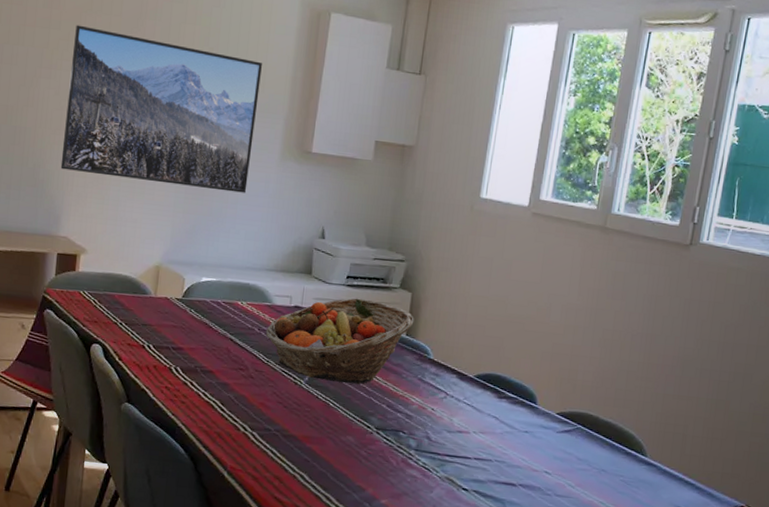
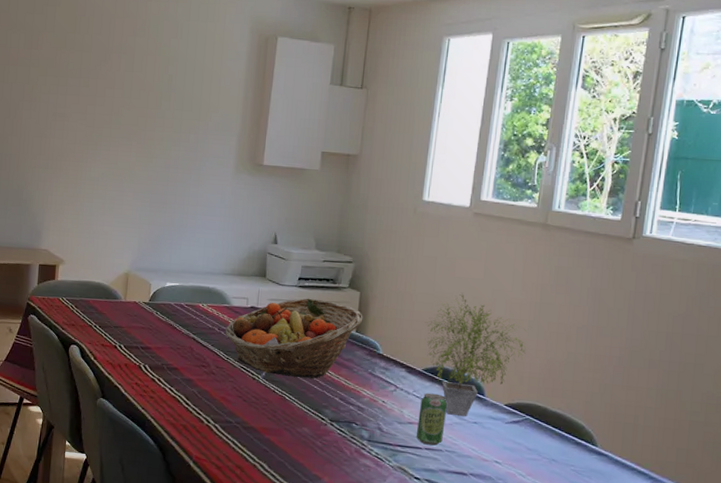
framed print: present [60,24,262,193] -> none [41,61,216,205]
beverage can: none [466,400,498,455] -> present [417,393,447,446]
potted plant: none [478,296,581,425] -> present [425,292,527,416]

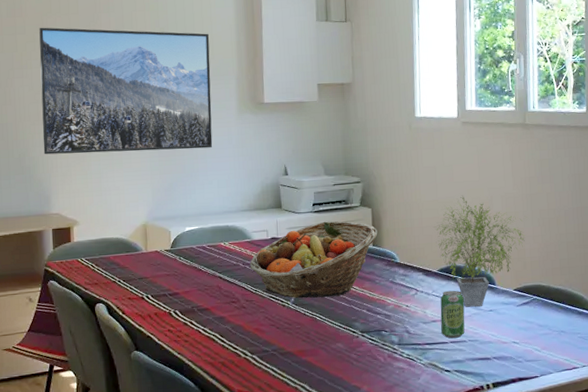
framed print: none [41,61,216,205] -> present [39,27,213,155]

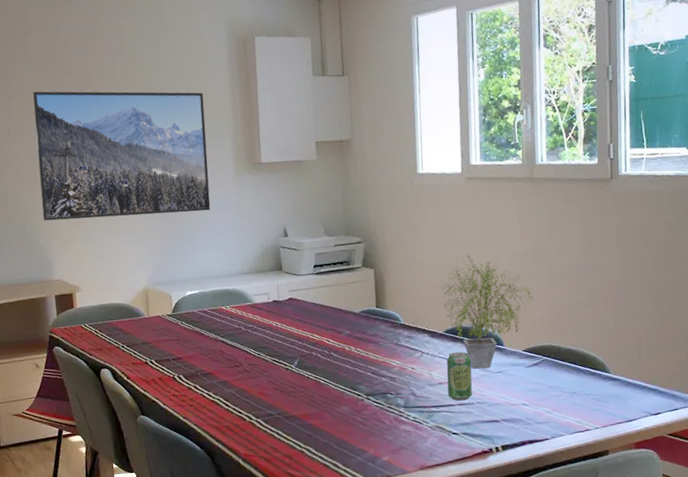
fruit basket: present [249,221,378,299] -> none [251,283,381,362]

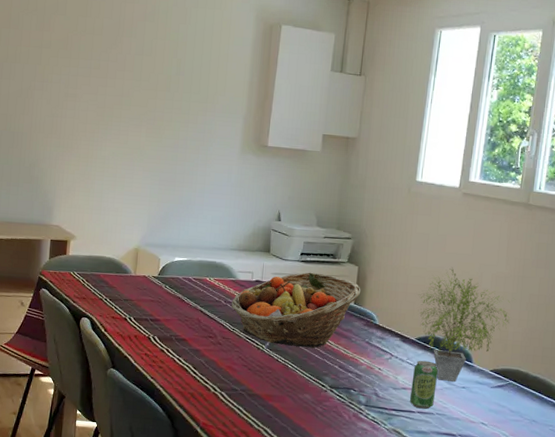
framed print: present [33,91,211,221] -> none [52,43,223,183]
fruit basket: none [251,283,381,362] -> present [231,272,361,349]

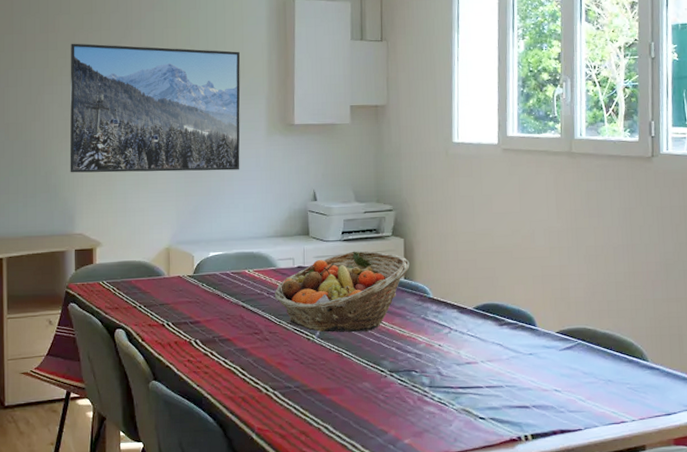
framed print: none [52,43,223,183] -> present [69,43,241,173]
beverage can: present [410,360,438,409] -> none [475,330,502,383]
potted plant: present [418,267,511,382] -> none [470,227,570,349]

